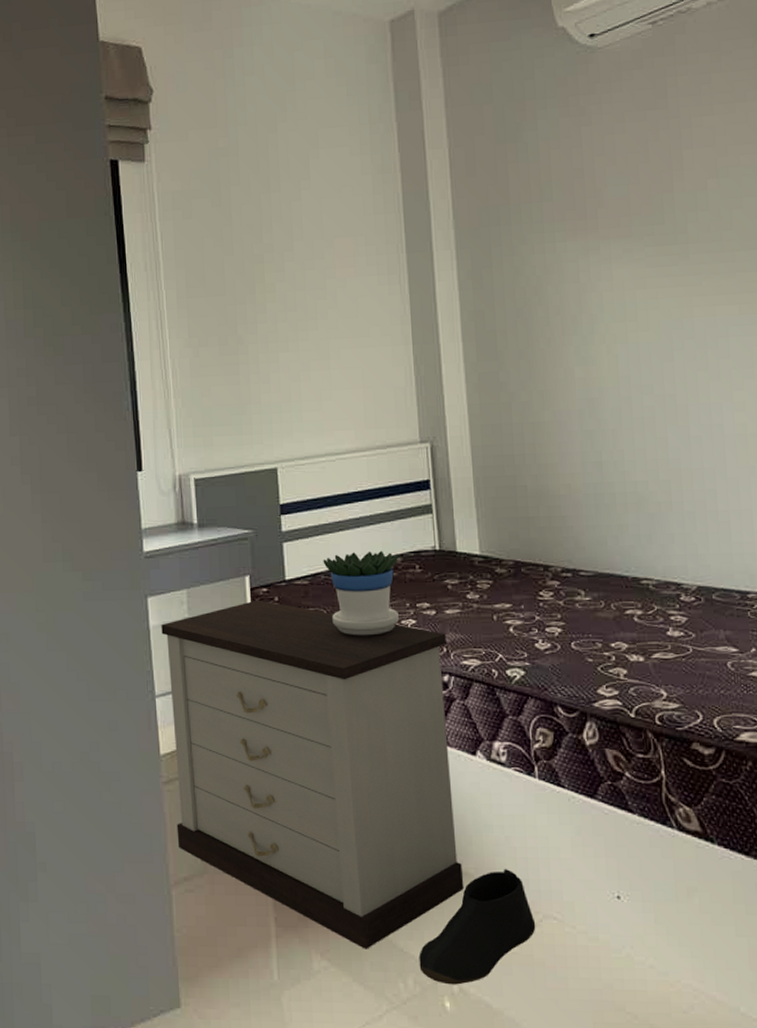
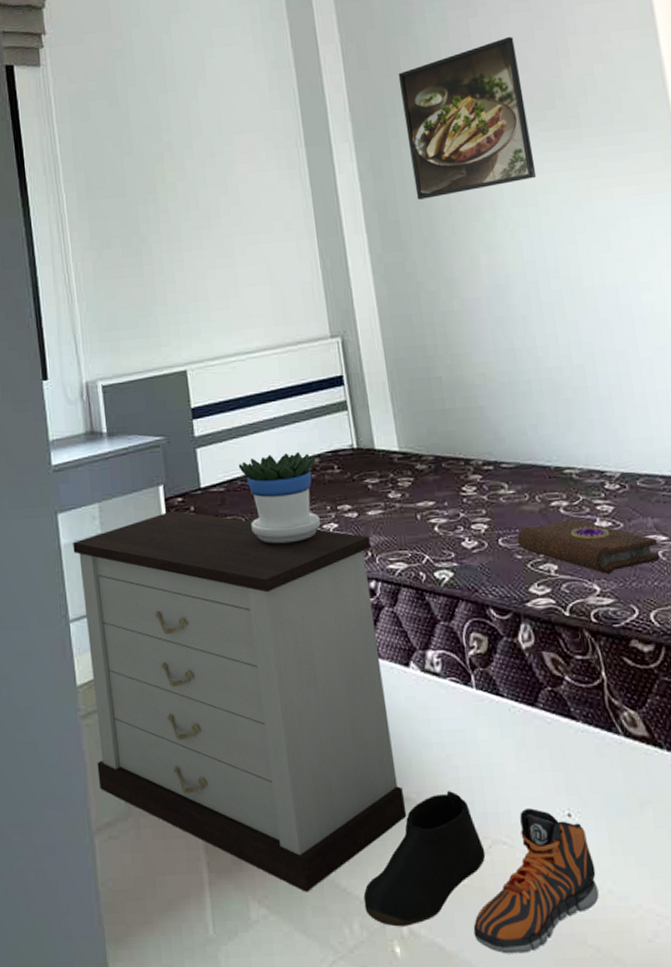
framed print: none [505,147,639,310] -> present [398,36,537,200]
sneaker: none [519,889,641,1015] -> present [473,808,599,954]
book: none [589,628,728,680] -> present [516,519,659,574]

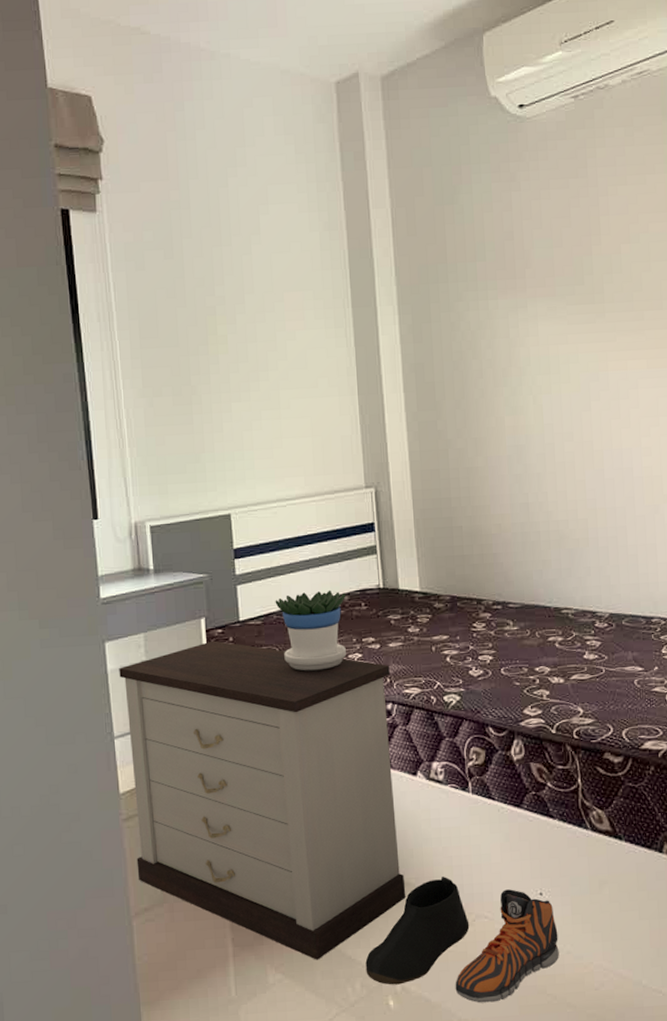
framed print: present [398,36,537,200] -> none [443,212,561,363]
book: present [516,519,659,574] -> none [516,652,635,698]

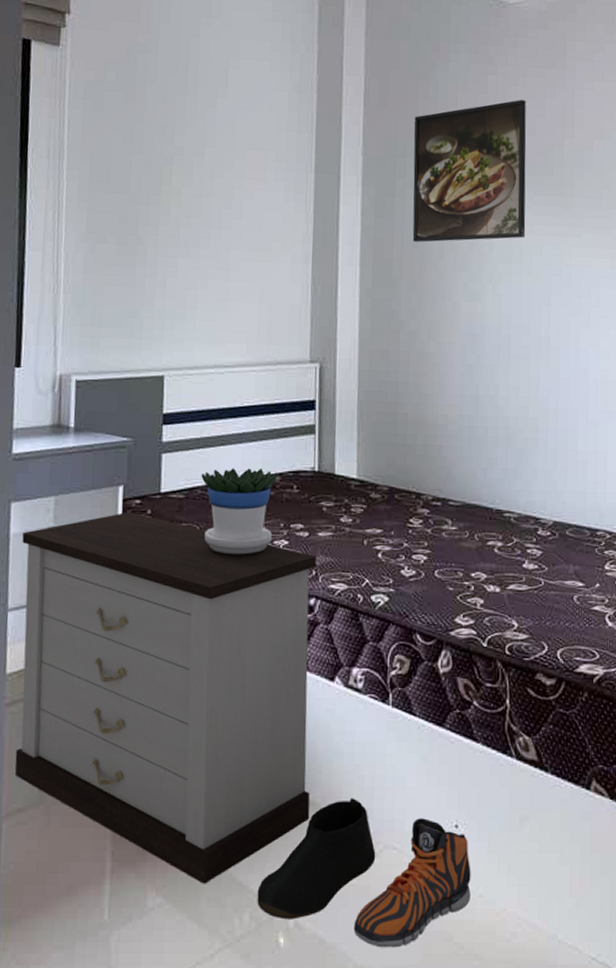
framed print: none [443,212,561,363] -> present [412,99,527,242]

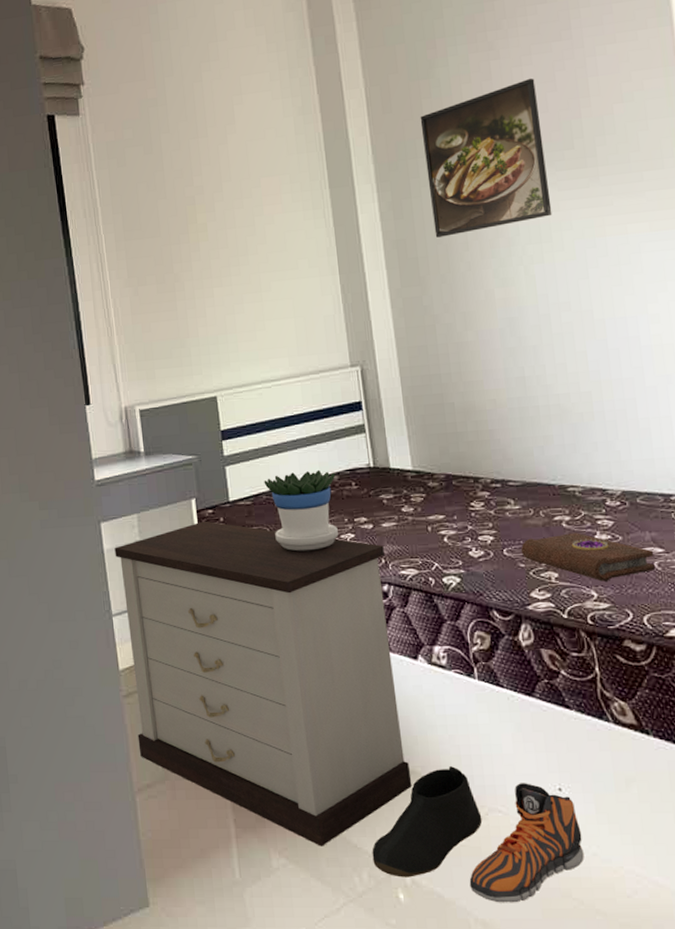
book: none [451,559,575,612] -> present [520,533,655,582]

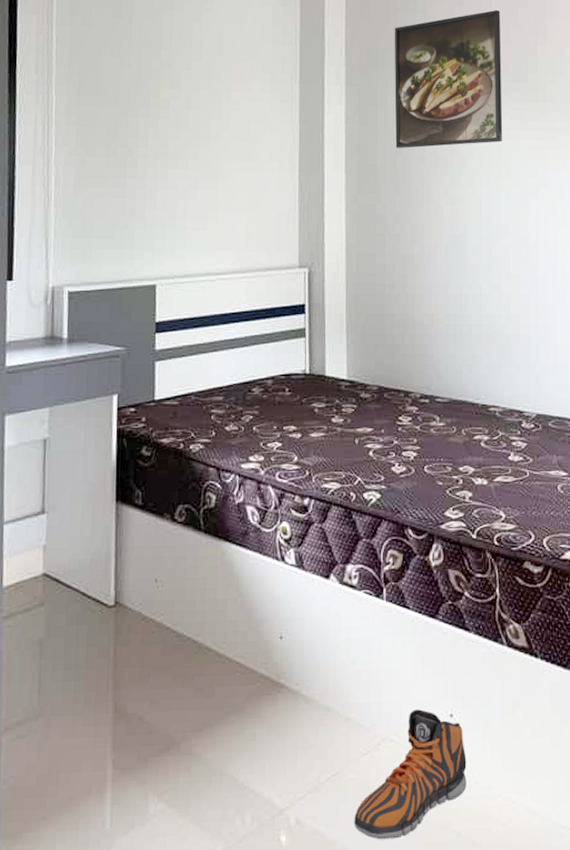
nightstand: present [114,521,412,846] -> none [13,420,309,787]
flowerpot: present [264,469,338,552] -> none [194,372,270,459]
shoe: present [372,766,482,877] -> none [258,693,374,818]
book: present [520,533,655,582] -> none [440,453,559,503]

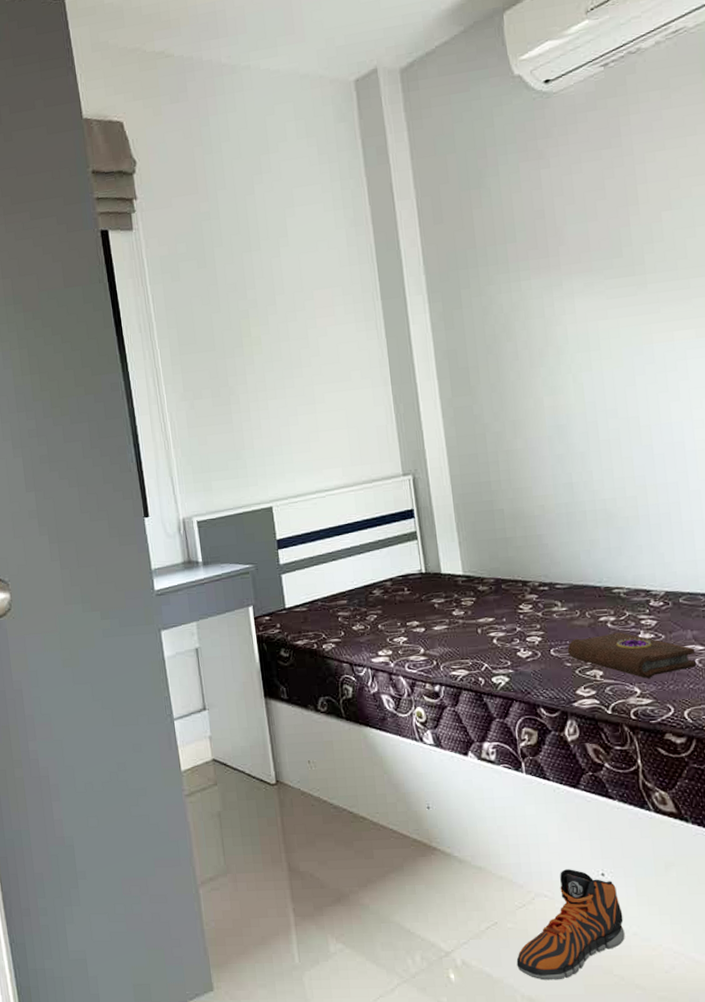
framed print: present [394,9,503,148] -> none [470,186,601,347]
book: none [440,453,559,503] -> present [567,632,696,678]

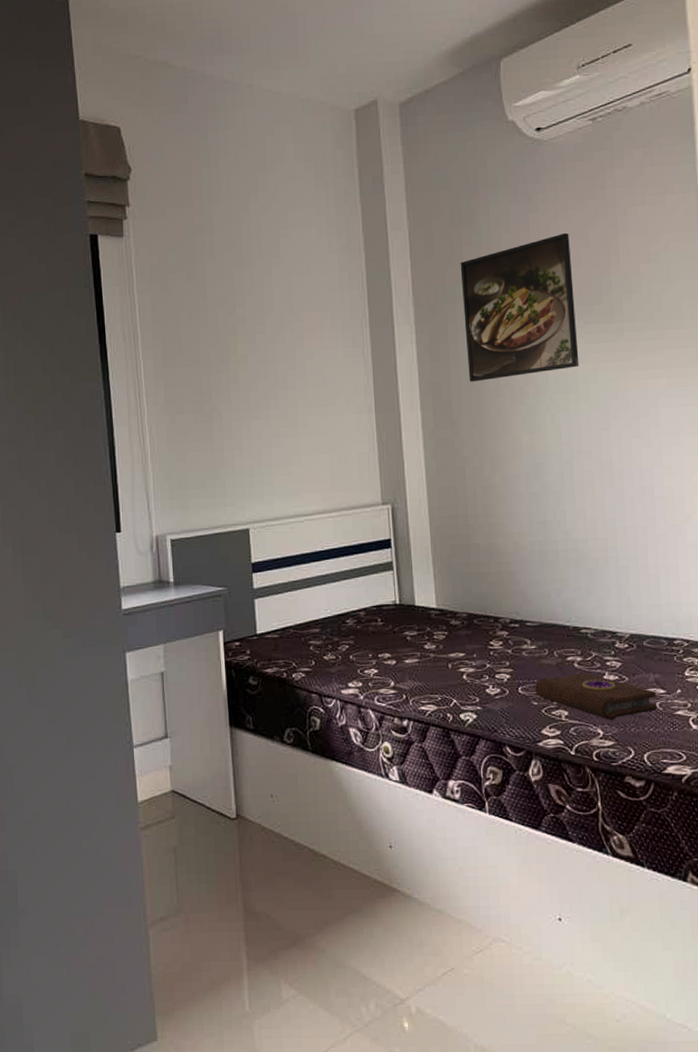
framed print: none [470,186,601,347] -> present [460,232,579,382]
sneaker: present [516,869,625,981] -> none [471,913,579,1030]

